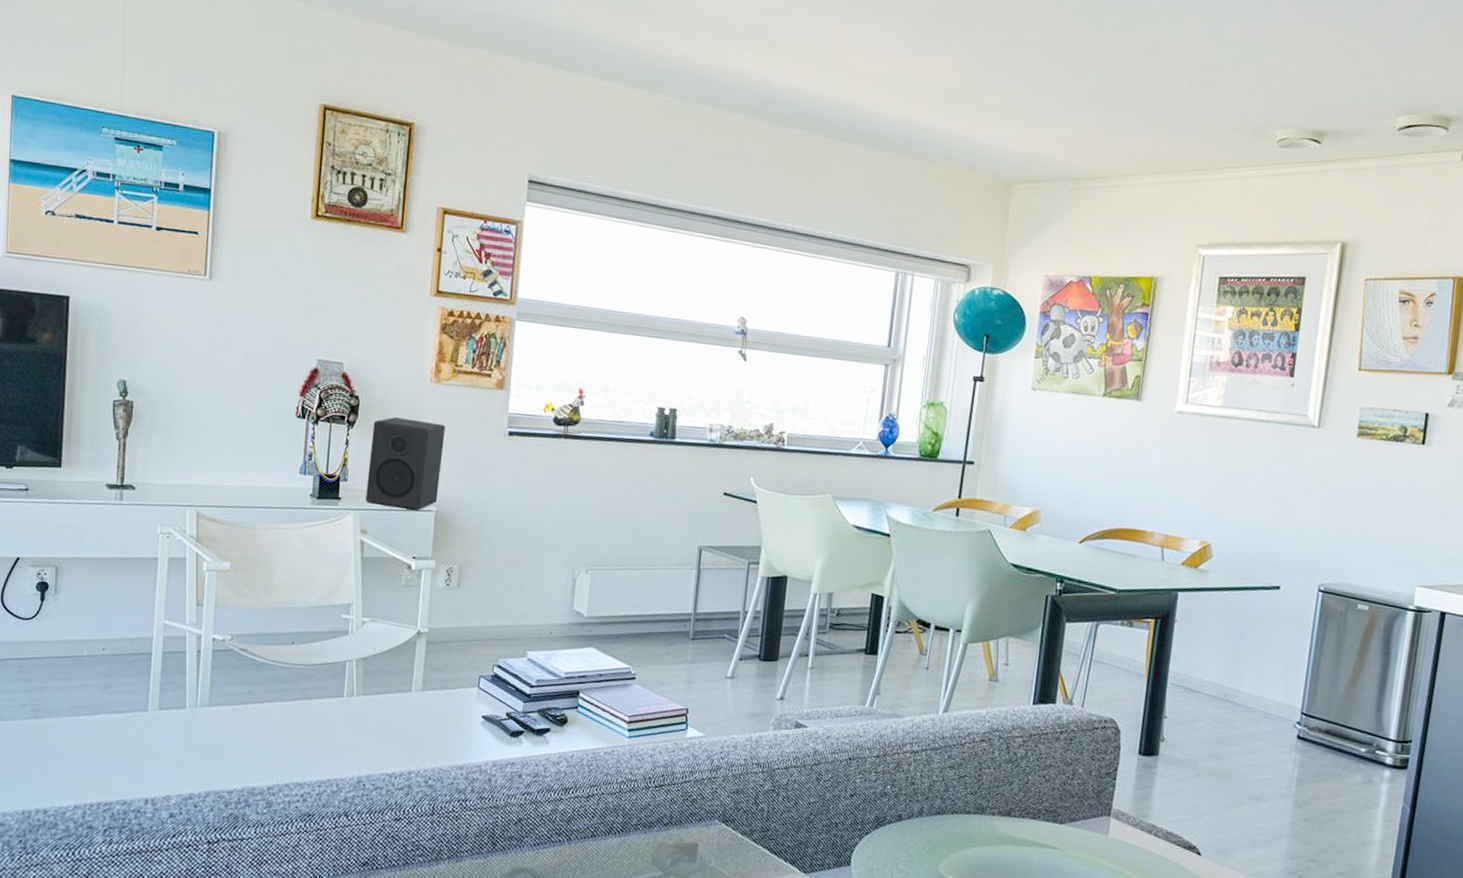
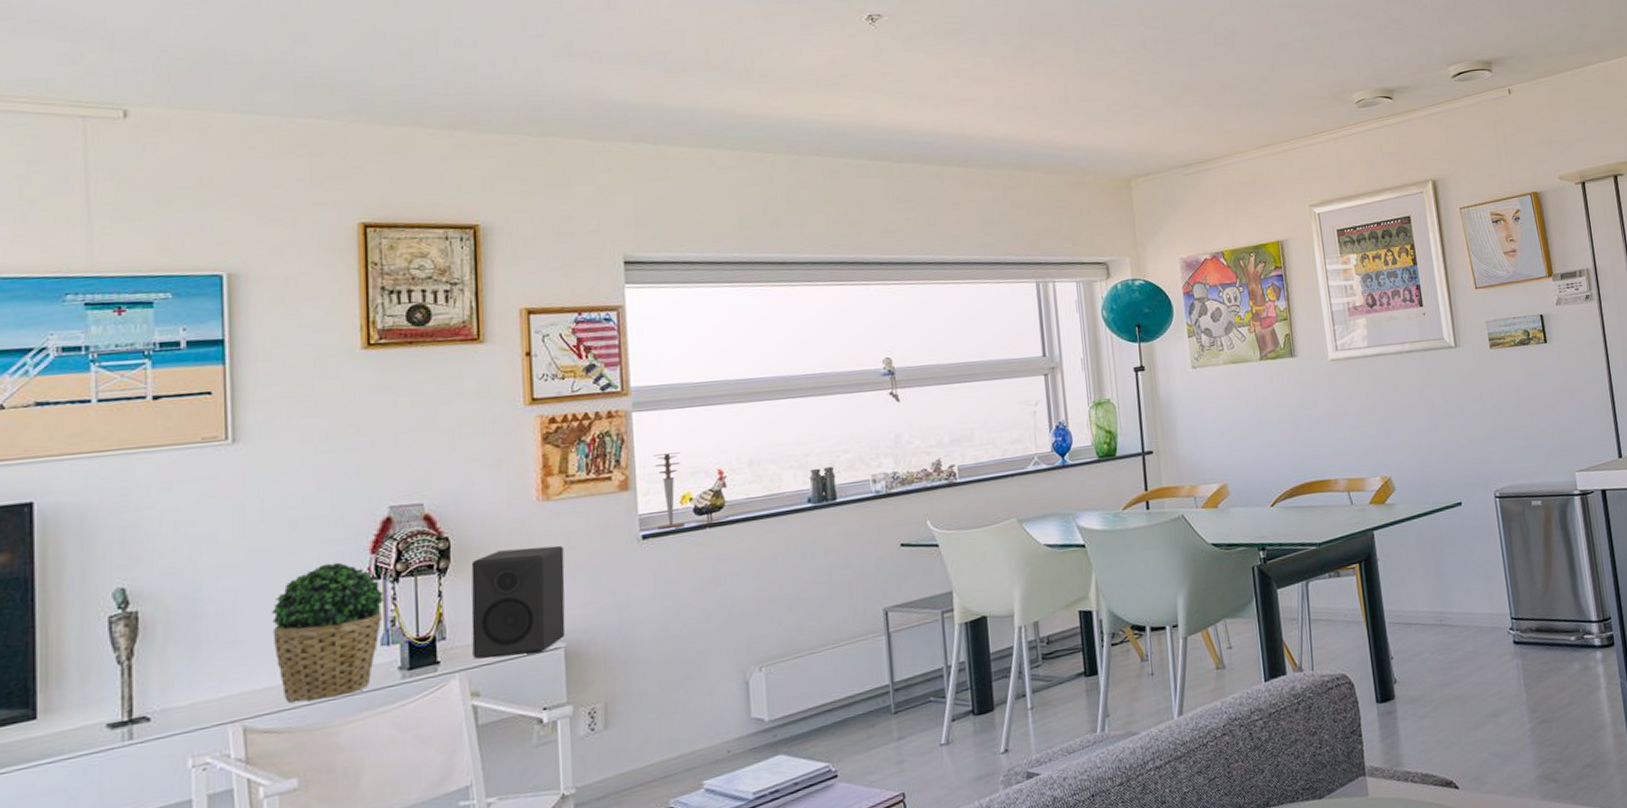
potted plant: none [224,396,306,507] -> present [272,562,383,704]
candlestick: none [522,363,550,433] -> present [654,452,686,531]

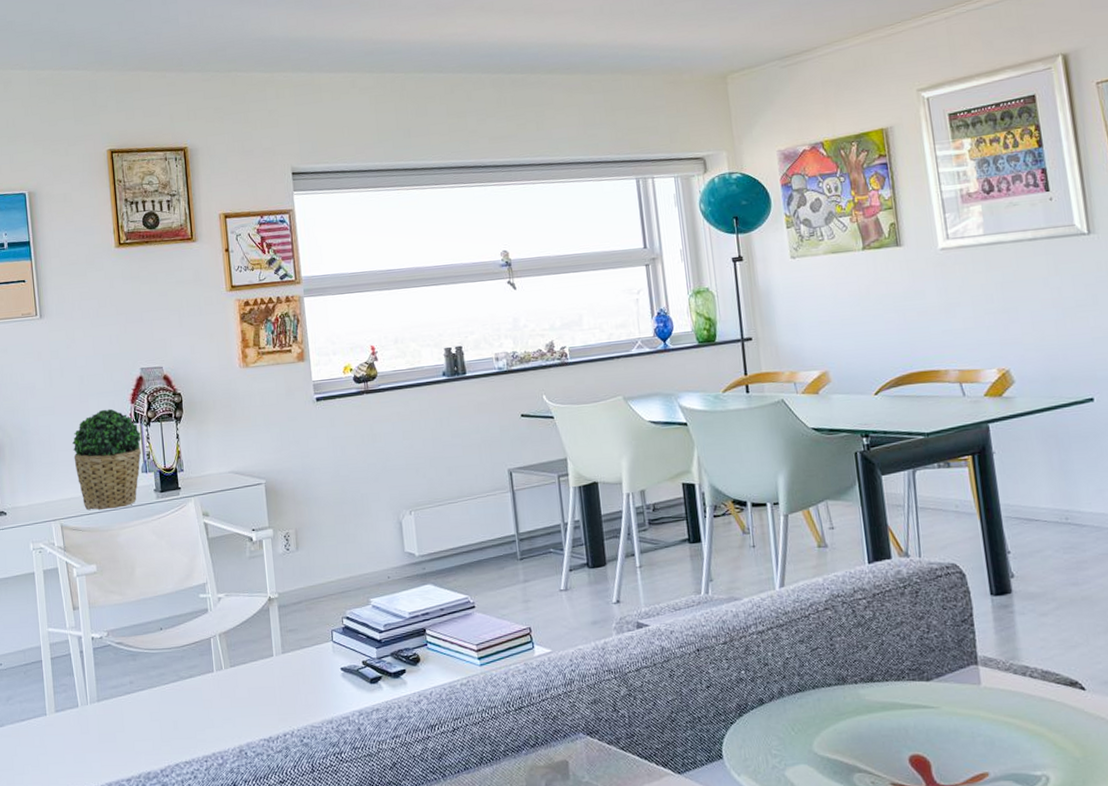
speaker: present [471,545,566,659] -> none [197,403,265,488]
candlestick: present [654,452,686,531] -> none [321,331,348,395]

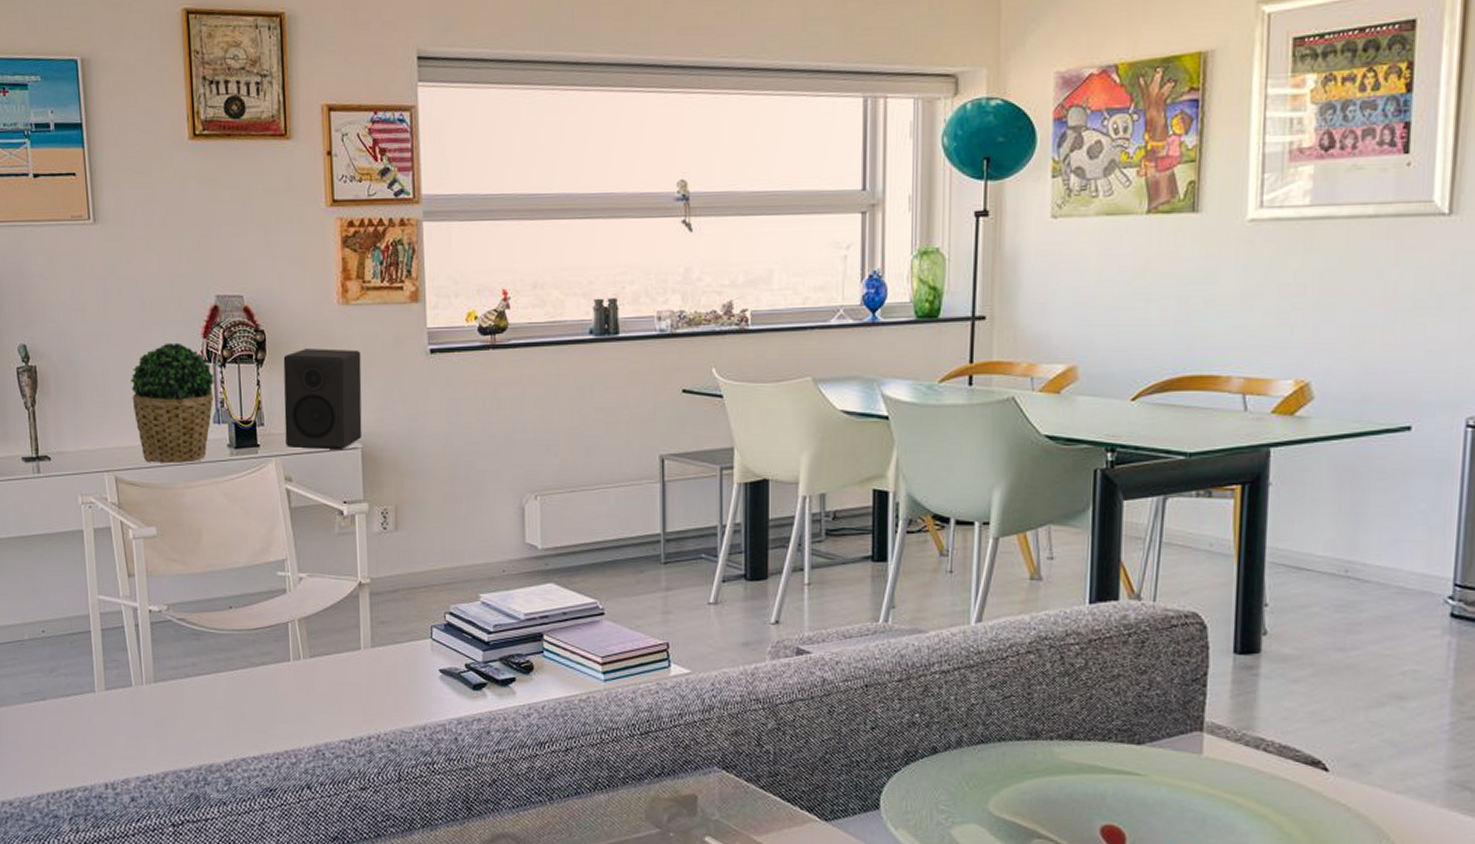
speaker: none [197,403,265,488] -> present [283,348,362,450]

